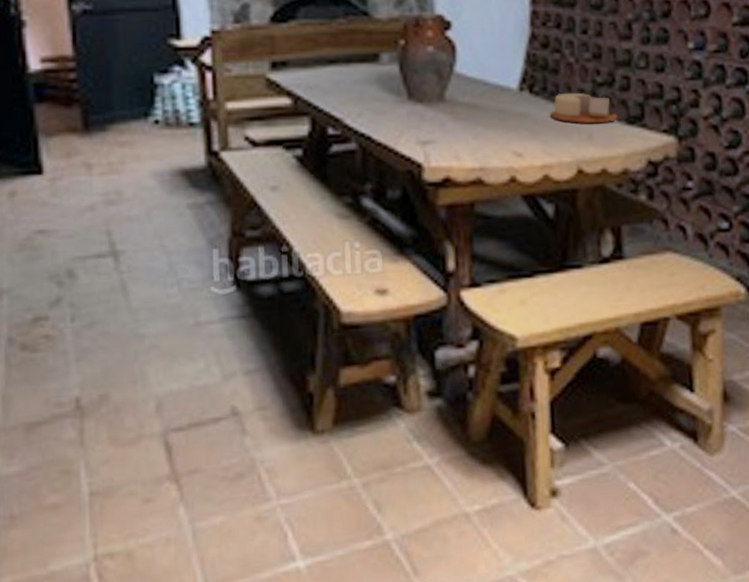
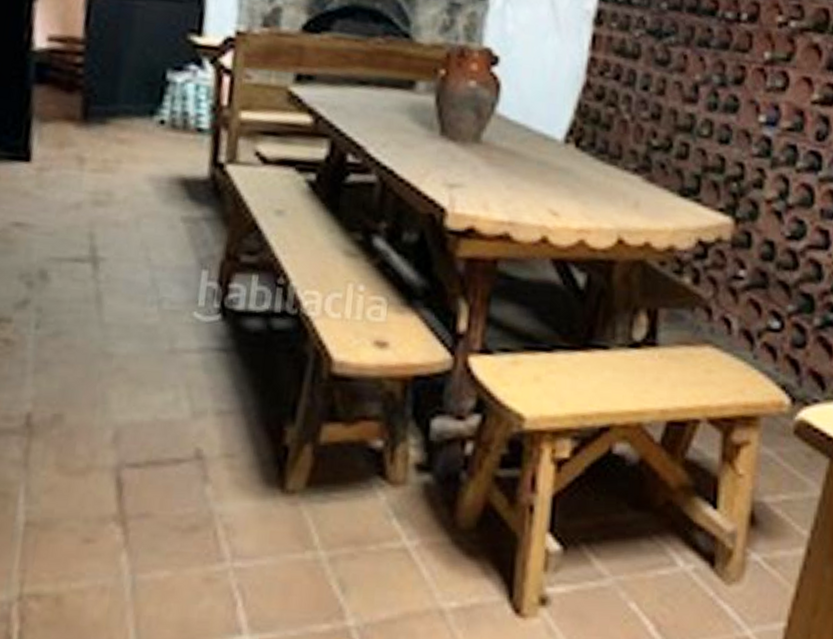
cheese: present [550,92,619,124] -> none [595,152,672,191]

